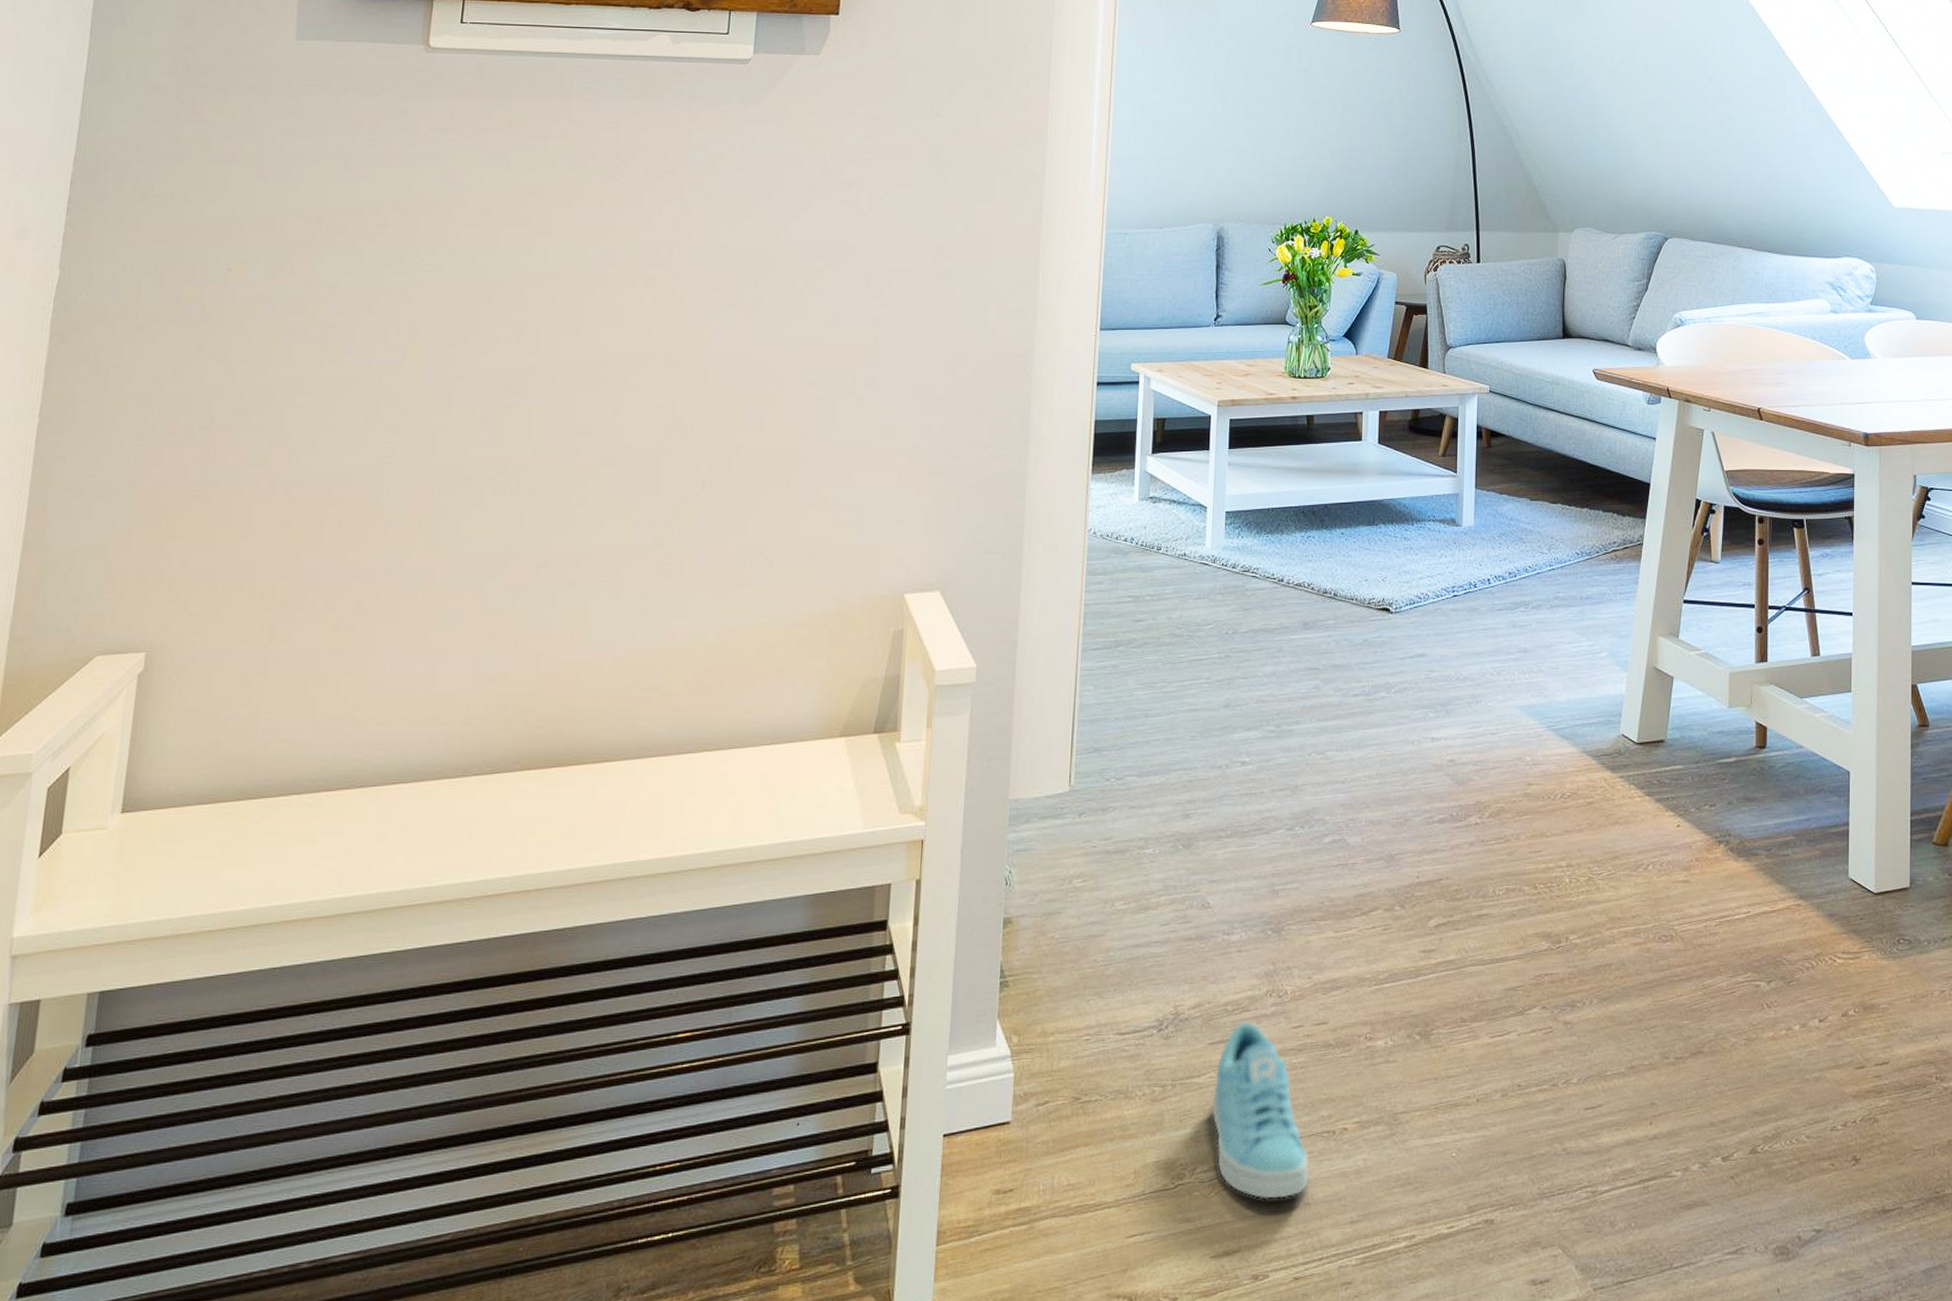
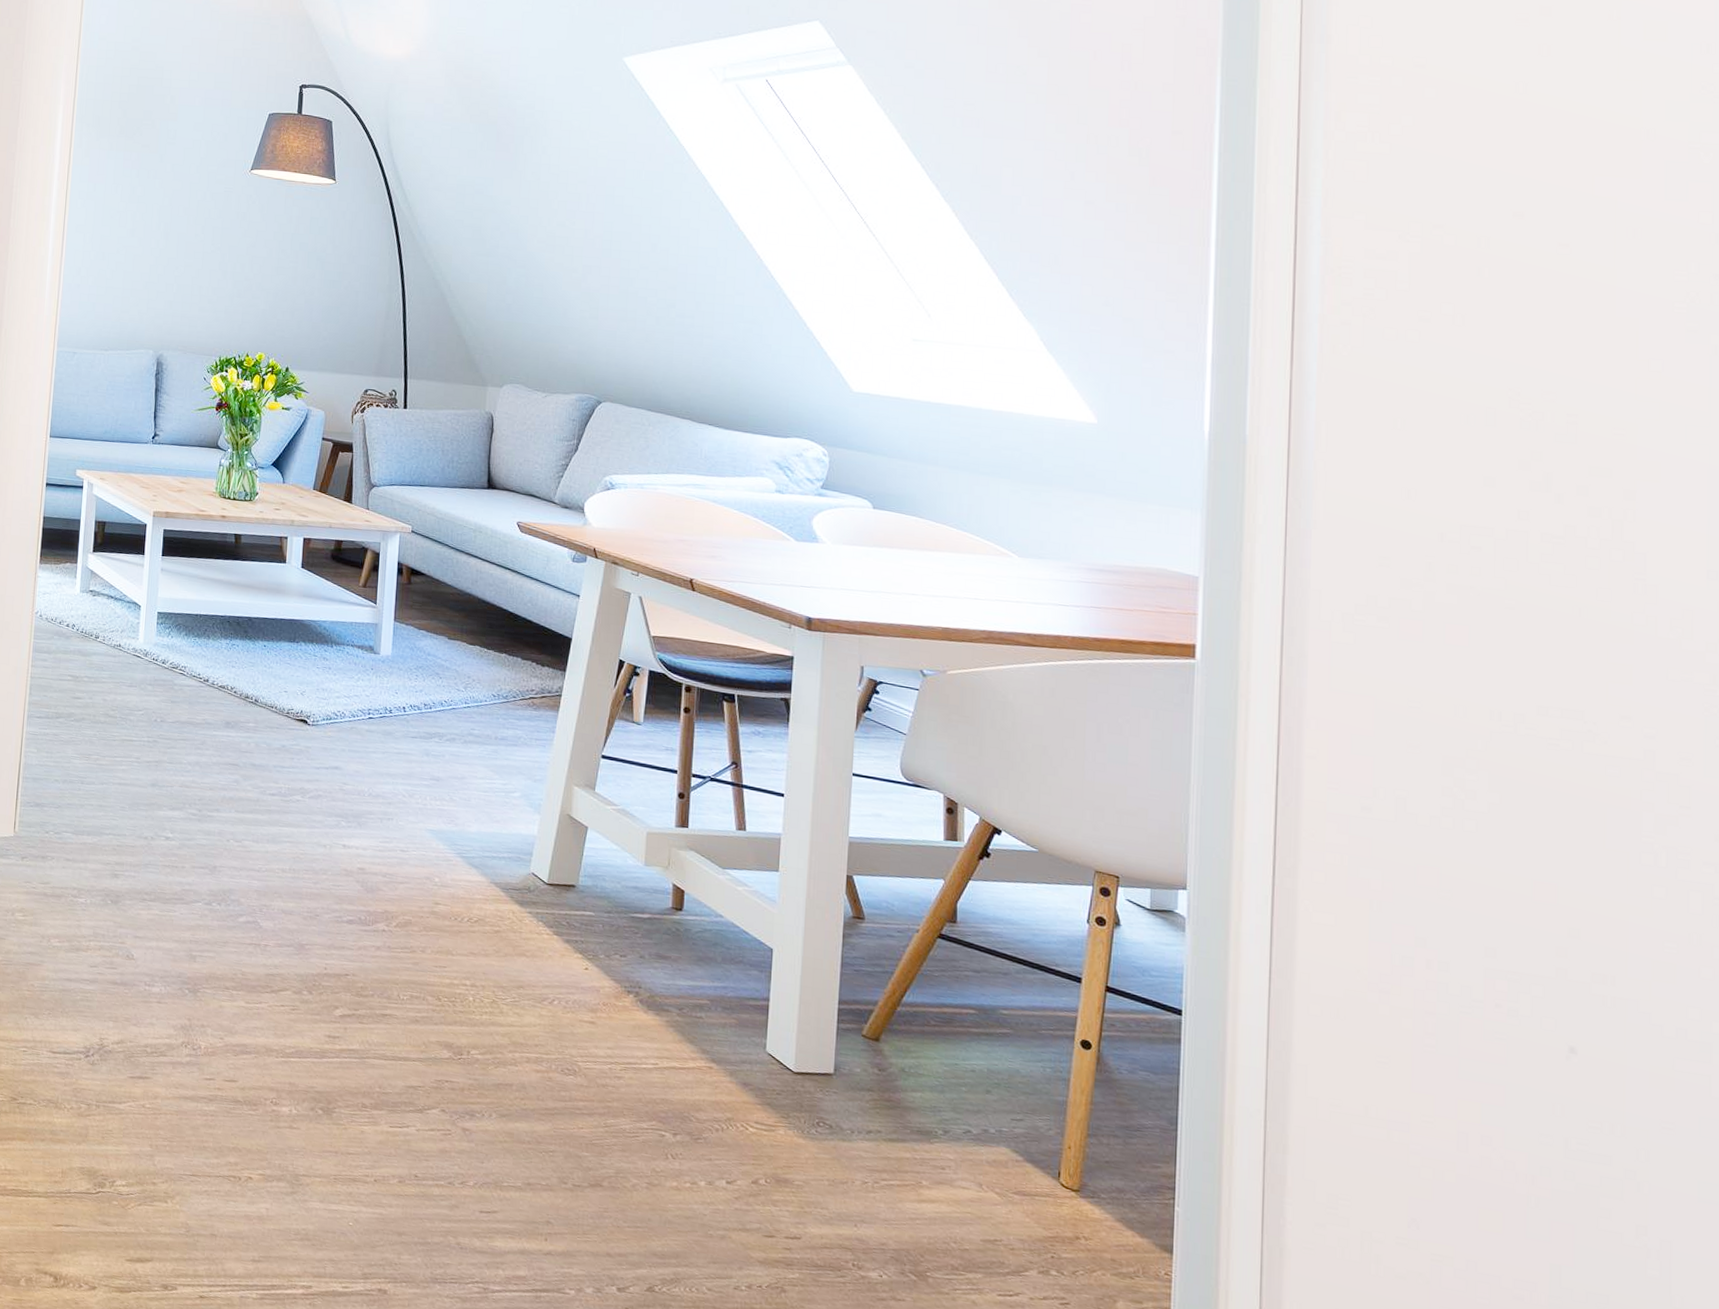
sneaker: present [1211,1021,1310,1201] -> none [129,1064,217,1226]

